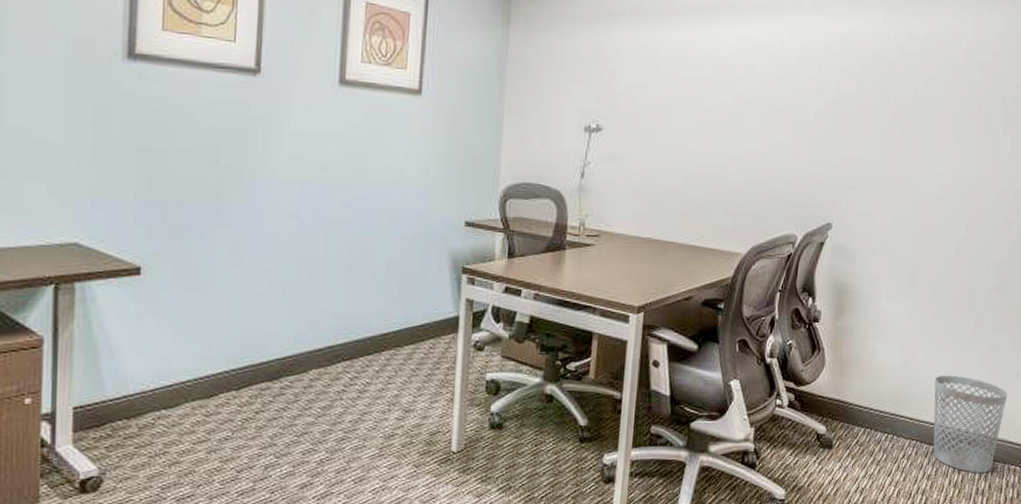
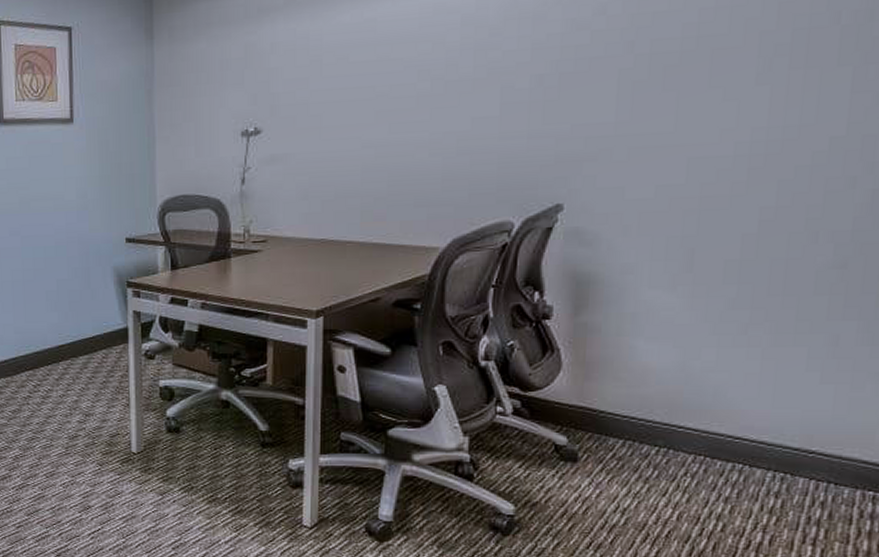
wastebasket: present [933,375,1008,473] -> none [731,377,858,498]

